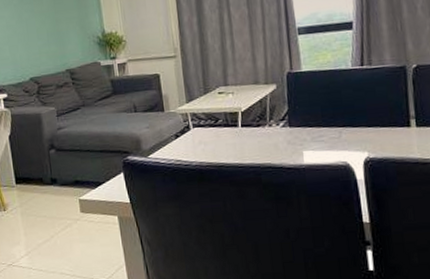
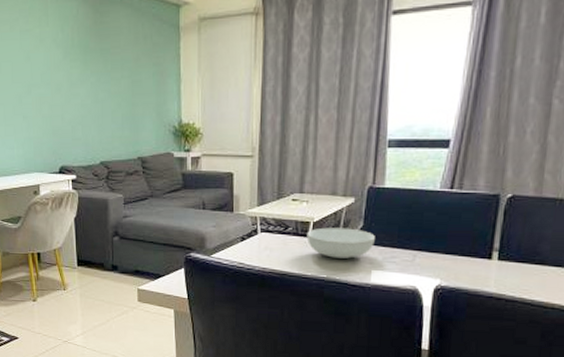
serving bowl: none [236,113,302,144] -> present [306,227,375,259]

